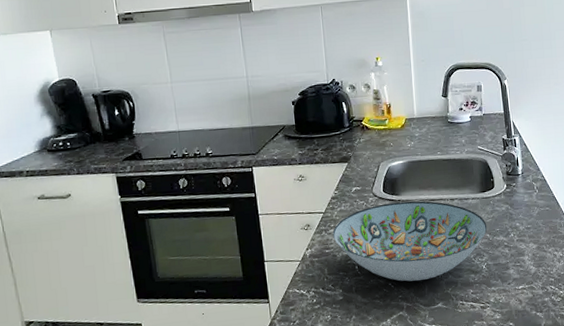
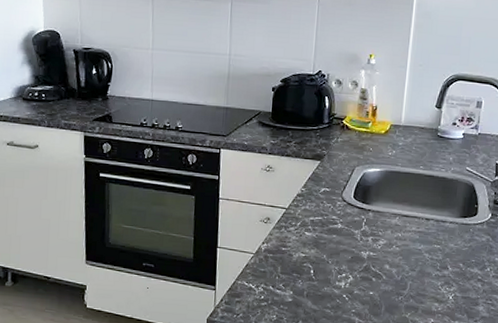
decorative bowl: present [332,201,488,282] -> none [292,210,462,299]

